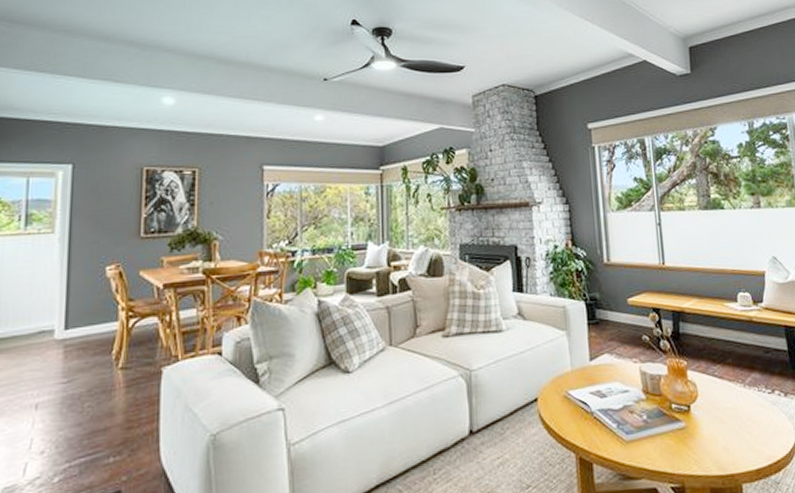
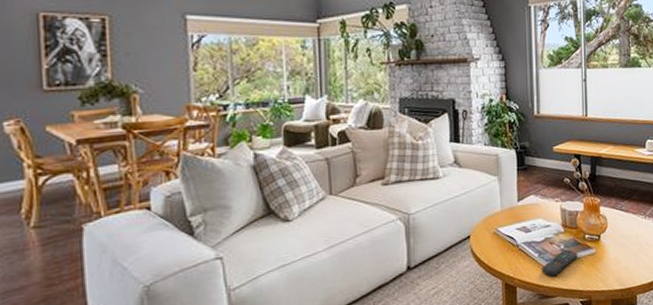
remote control: none [621,420,665,453] -> present [542,249,578,277]

